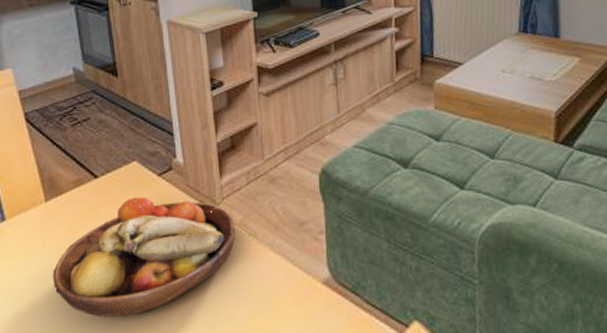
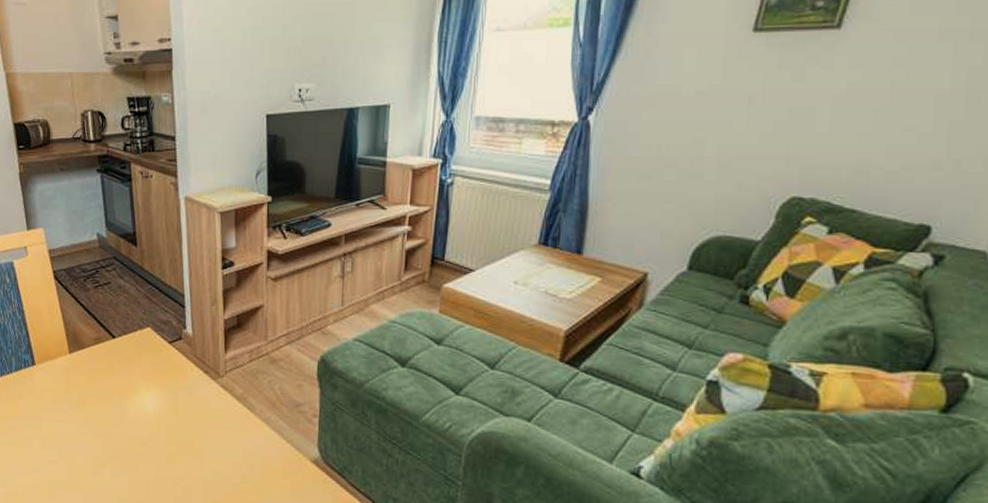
fruit bowl: present [53,197,235,317] -> none [73,360,235,464]

